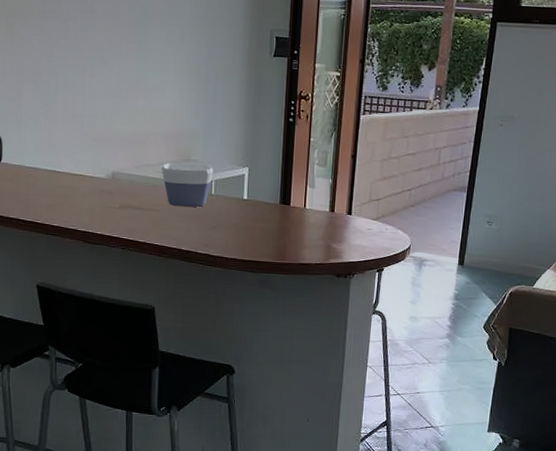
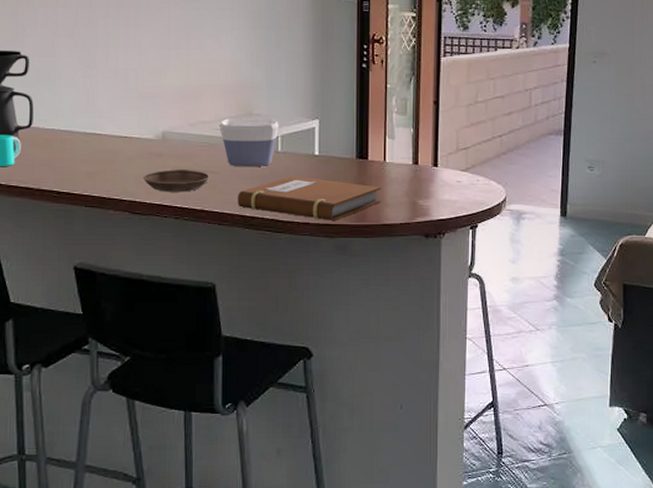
saucer: none [95,206,152,226] -> present [143,170,210,192]
notebook: none [175,217,301,258] -> present [237,176,381,220]

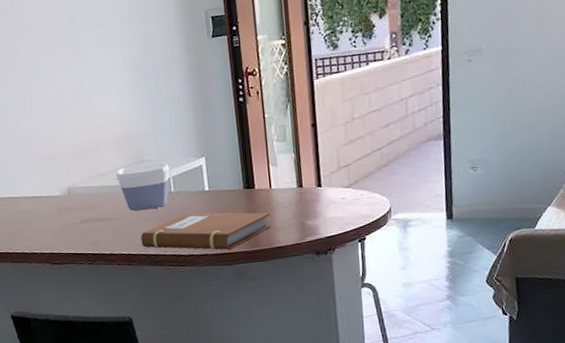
saucer: present [143,170,210,192] -> none [57,219,114,242]

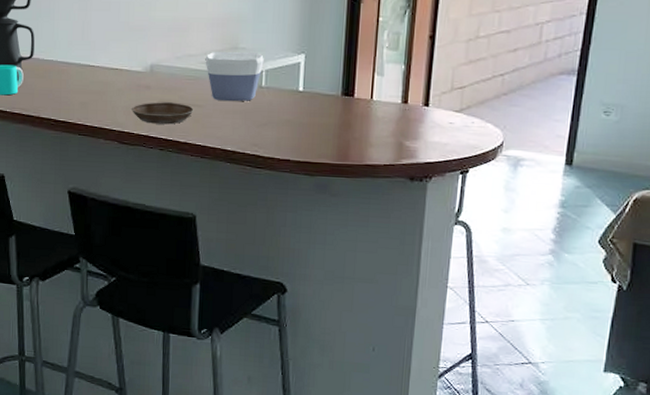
saucer: none [57,219,114,242] -> present [132,102,194,125]
notebook: present [141,212,272,250] -> none [220,112,366,159]

